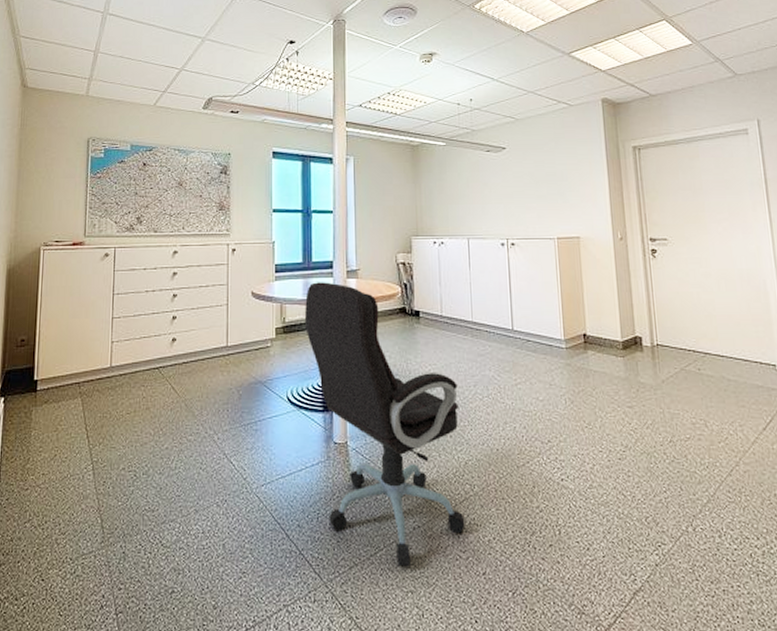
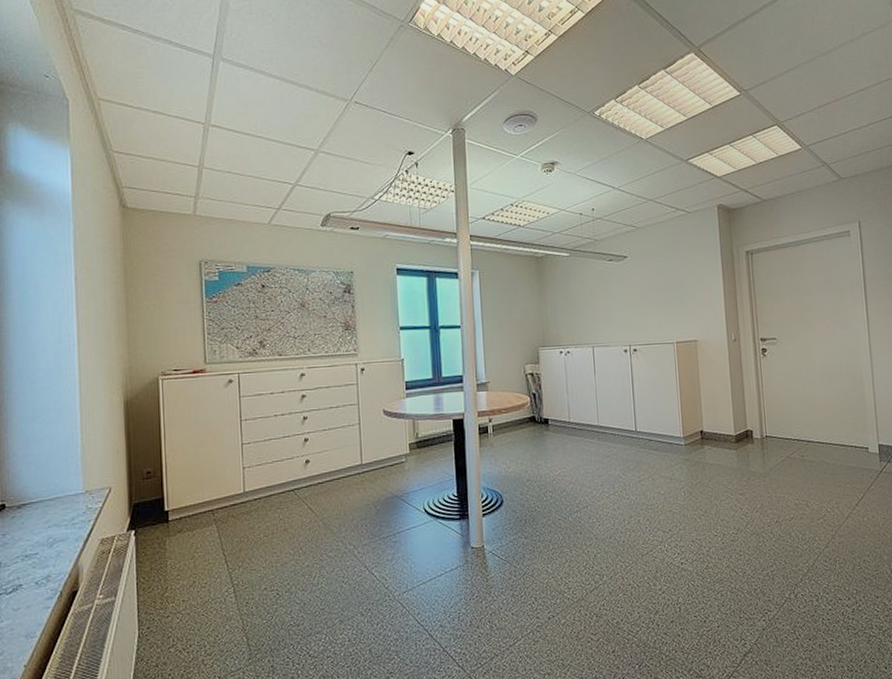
office chair: present [305,282,465,567] -> none [437,396,596,653]

